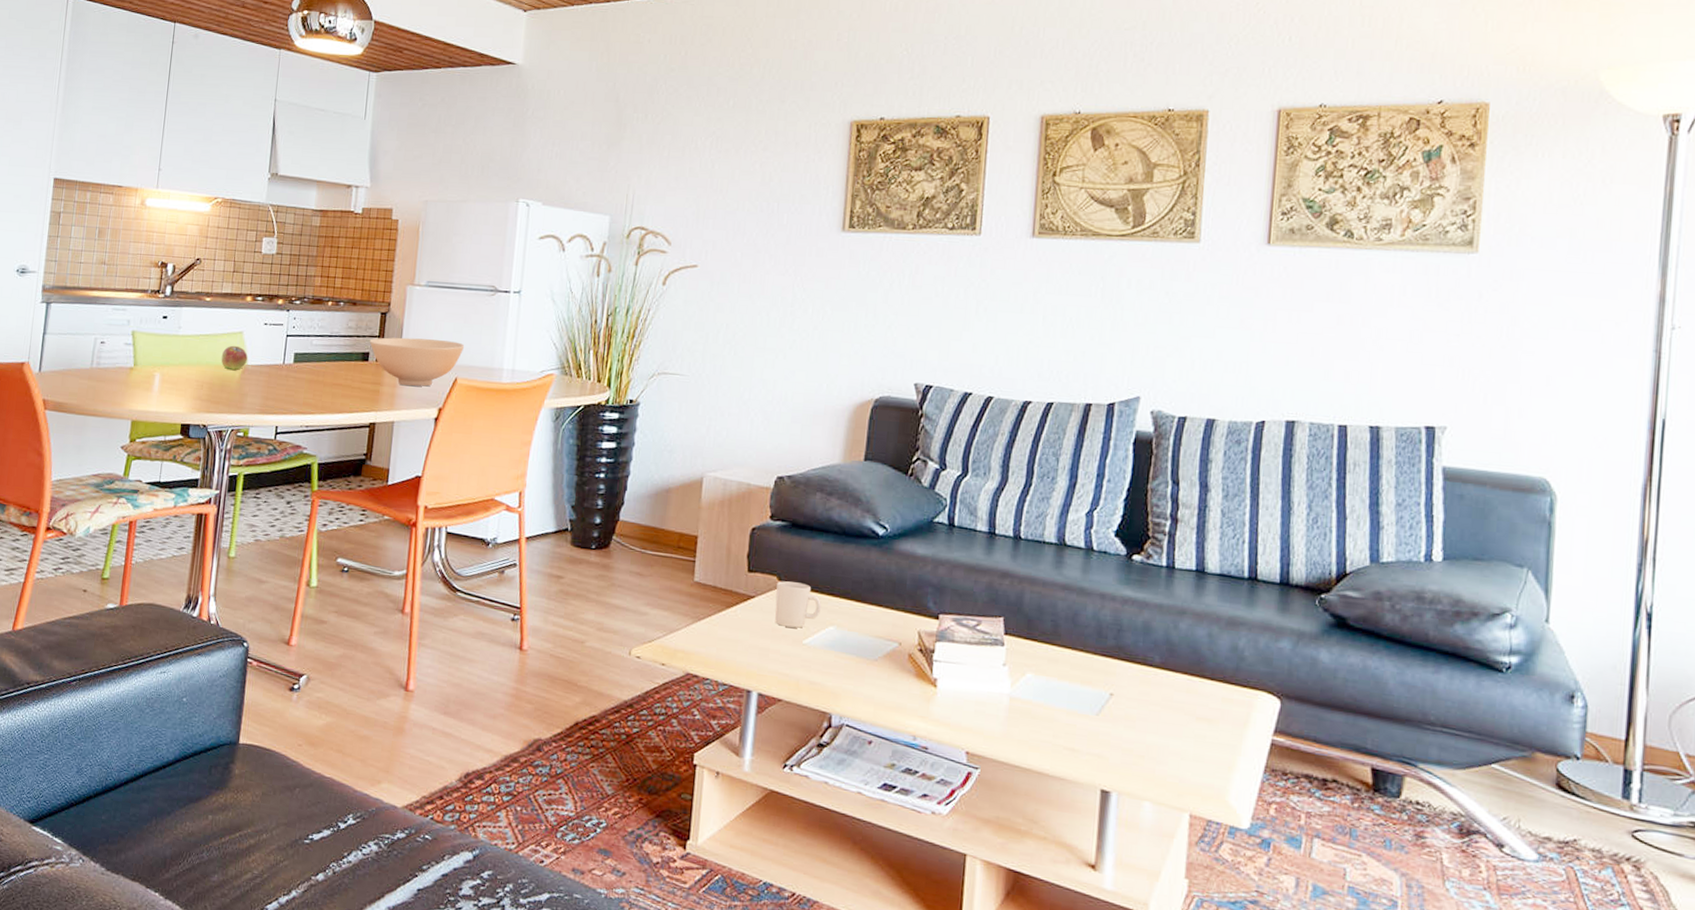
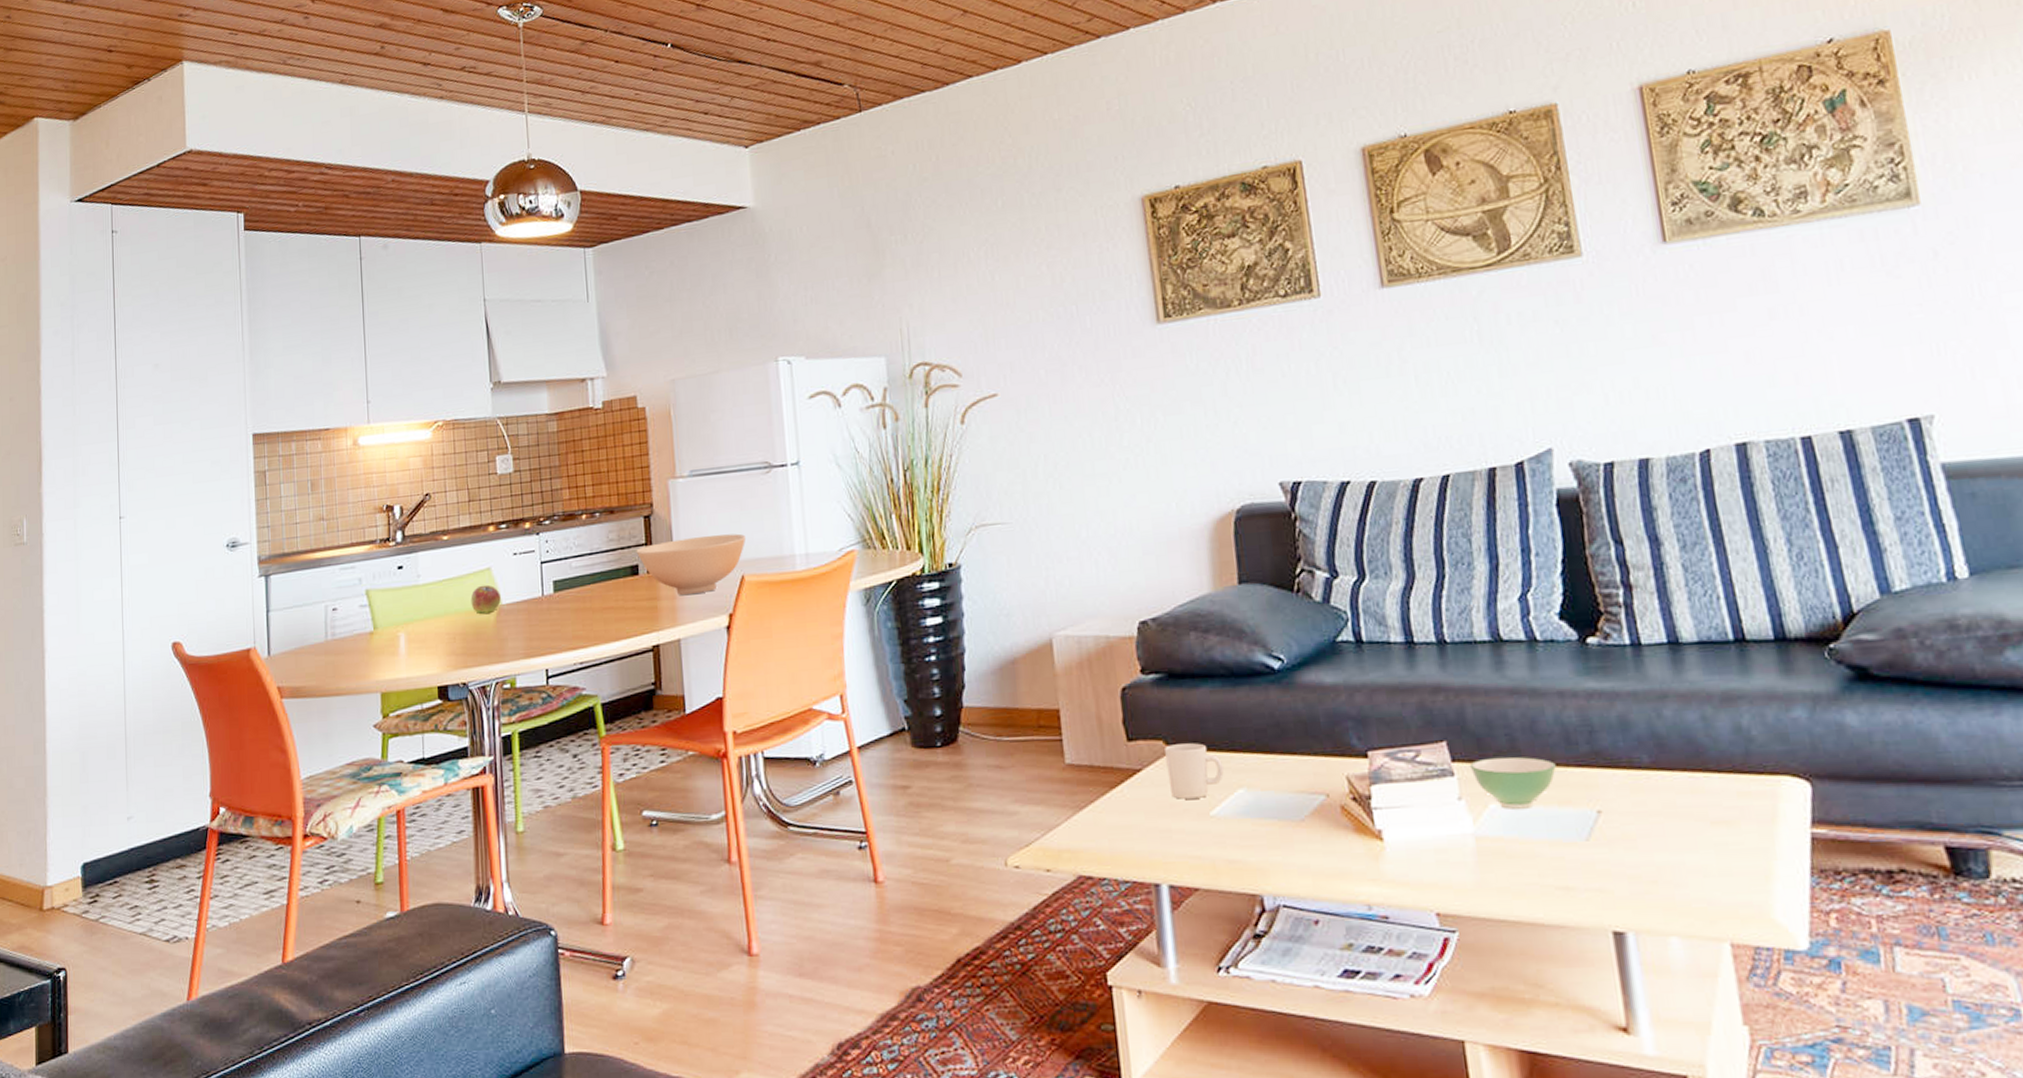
bowl: none [1017,636,1086,683] -> present [1469,756,1557,811]

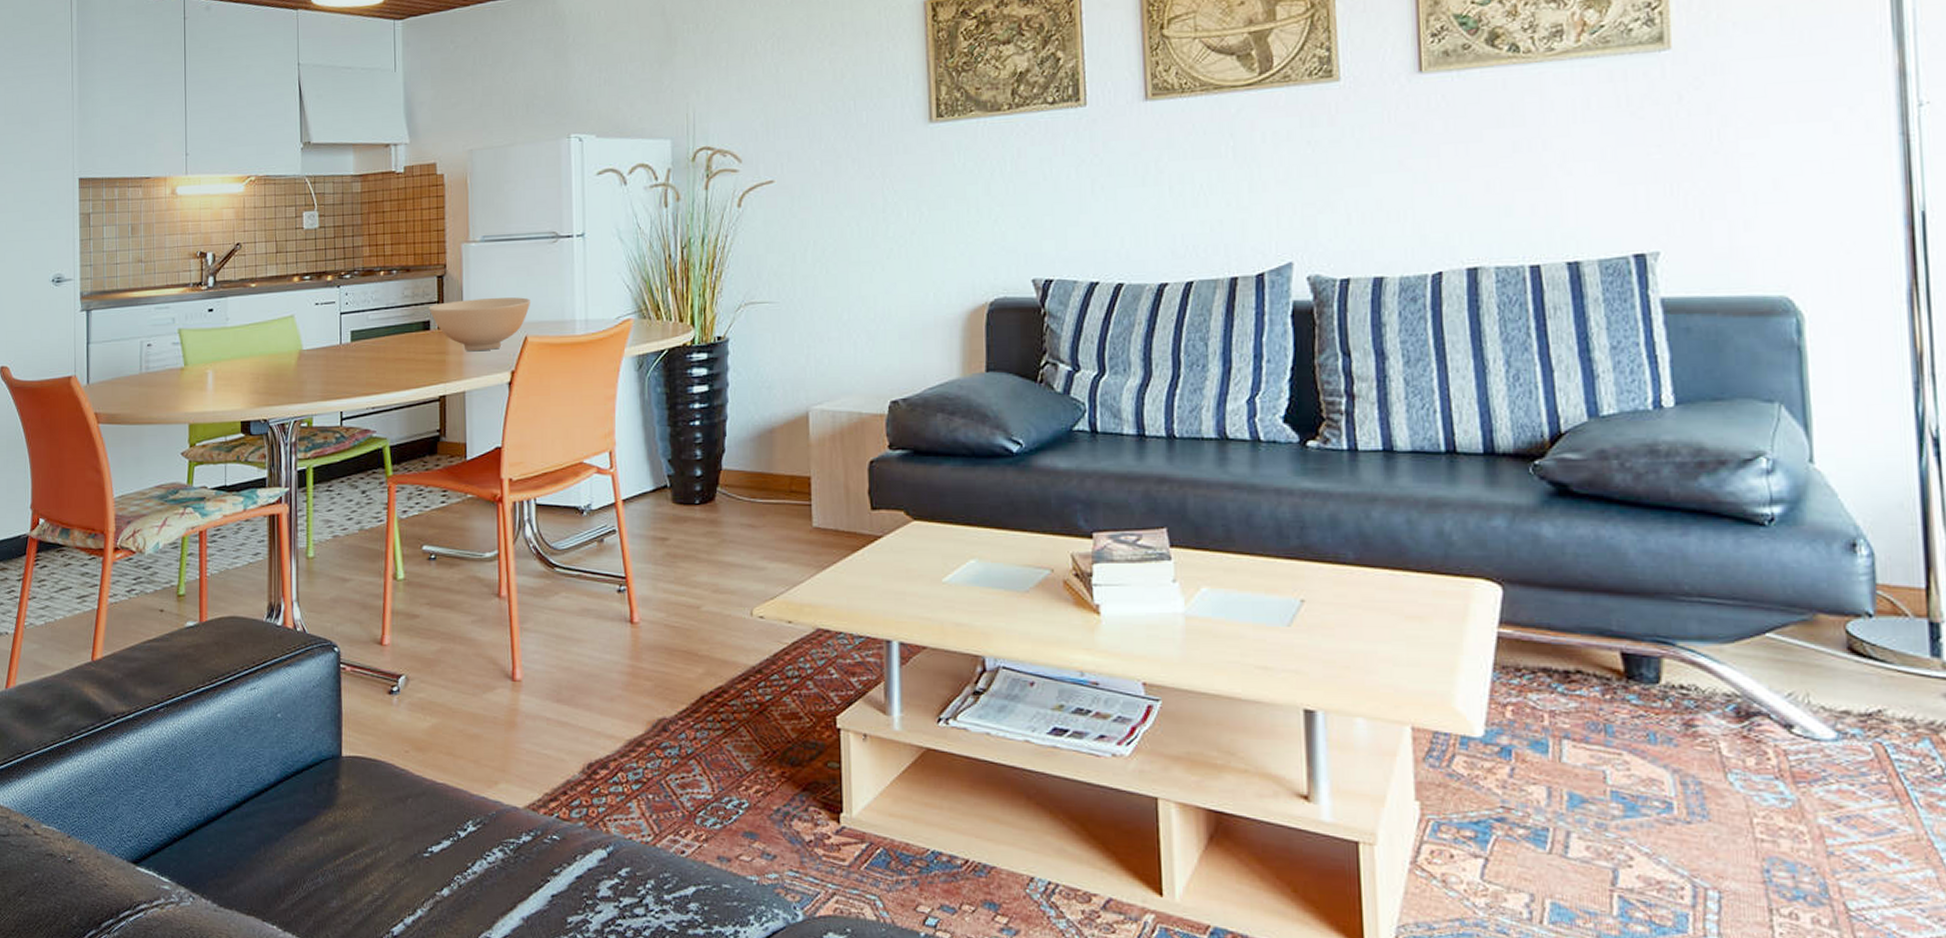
fruit: present [470,584,501,615] -> none [274,331,302,358]
mug: present [1165,743,1224,799] -> none [905,515,958,566]
bowl: present [1469,756,1557,811] -> none [1186,545,1267,595]

